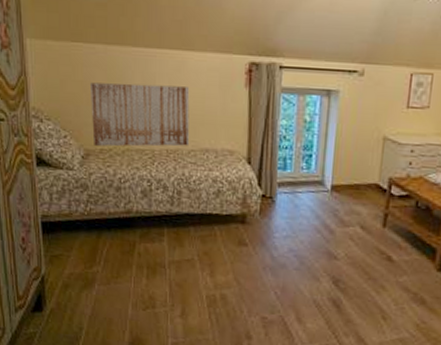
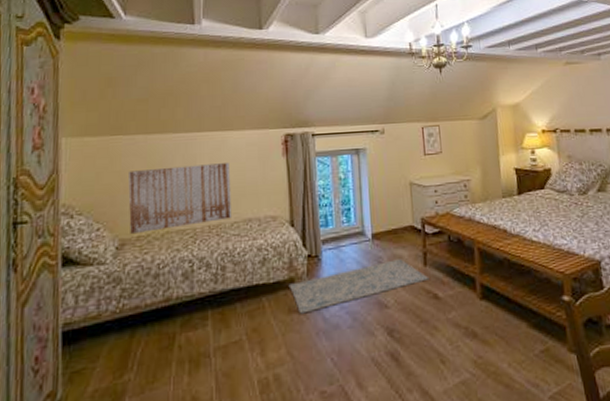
rug: none [240,215,386,249] -> present [288,259,429,314]

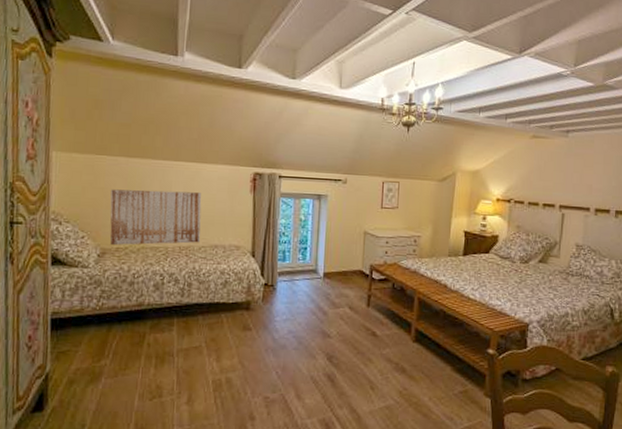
rug: present [288,259,429,314] -> none [245,297,370,332]

